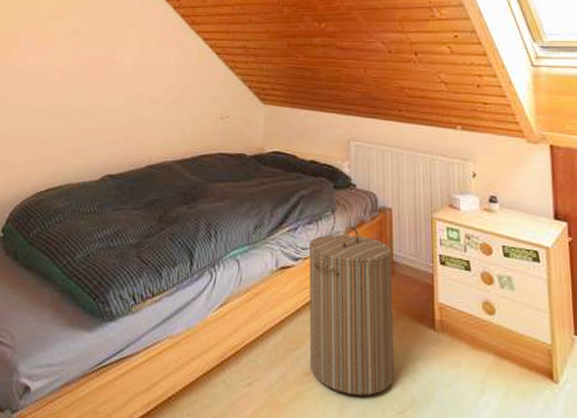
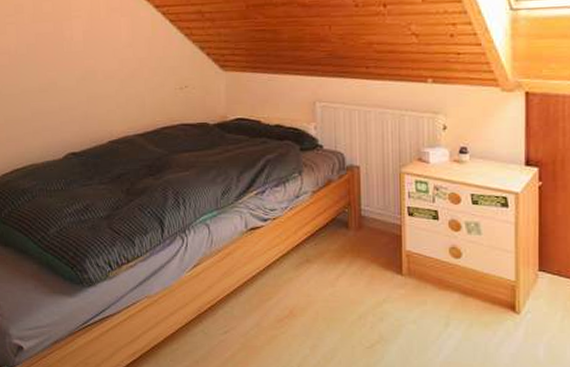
laundry hamper: present [308,226,394,396] -> none [277,185,363,335]

